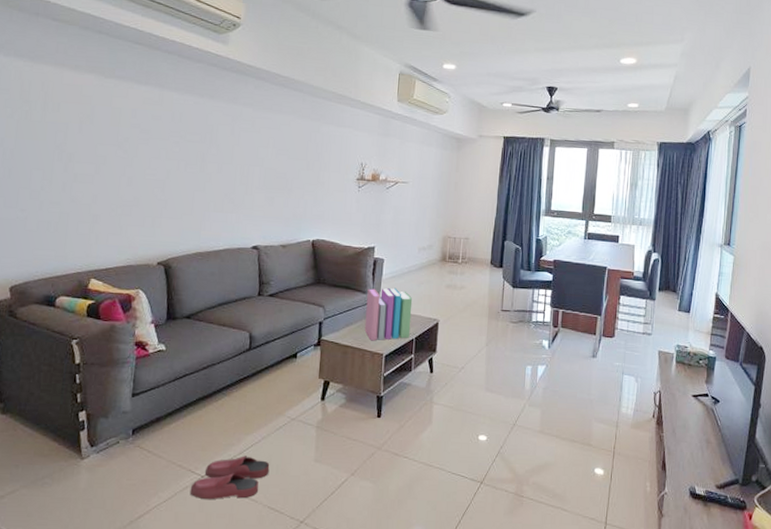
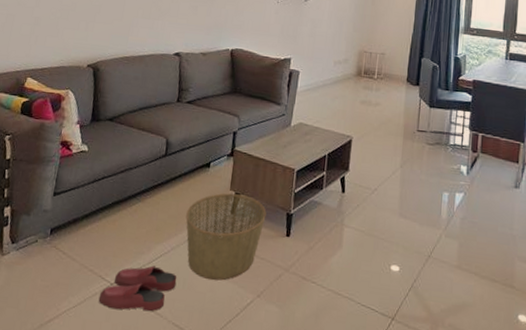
basket: none [275,381,357,464] -> present [186,193,267,281]
books: present [364,288,413,341] -> none [277,100,327,155]

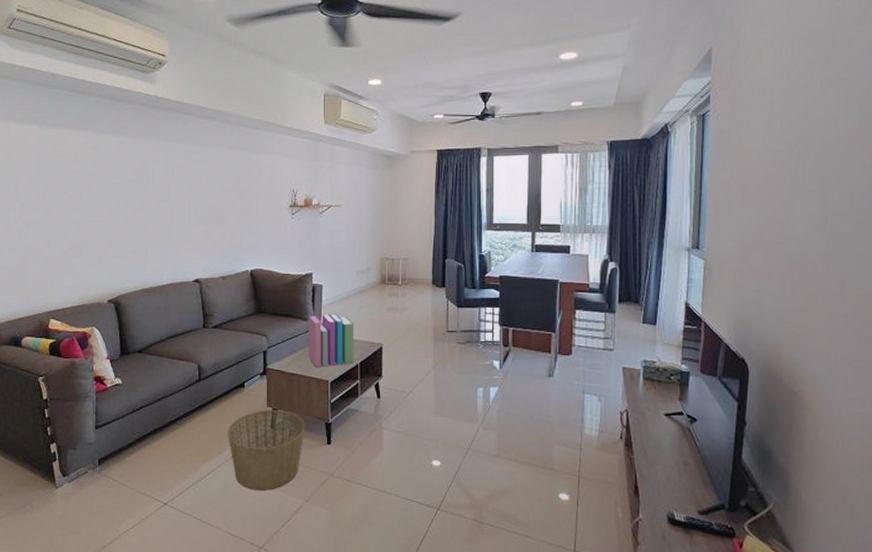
slippers: present [98,265,177,312] -> none [155,483,227,526]
books: none [277,100,327,155] -> present [308,313,354,368]

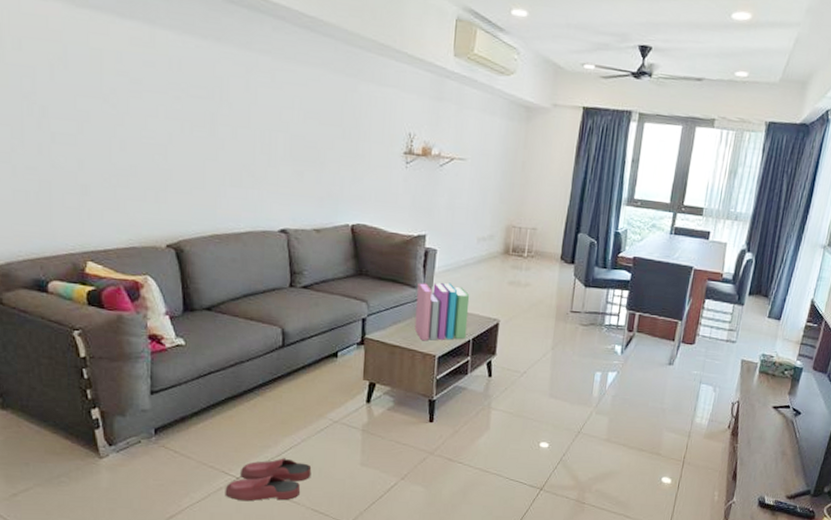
slippers: none [155,483,227,526] -> present [225,458,312,502]
basket: present [227,410,305,491] -> none [315,382,406,467]

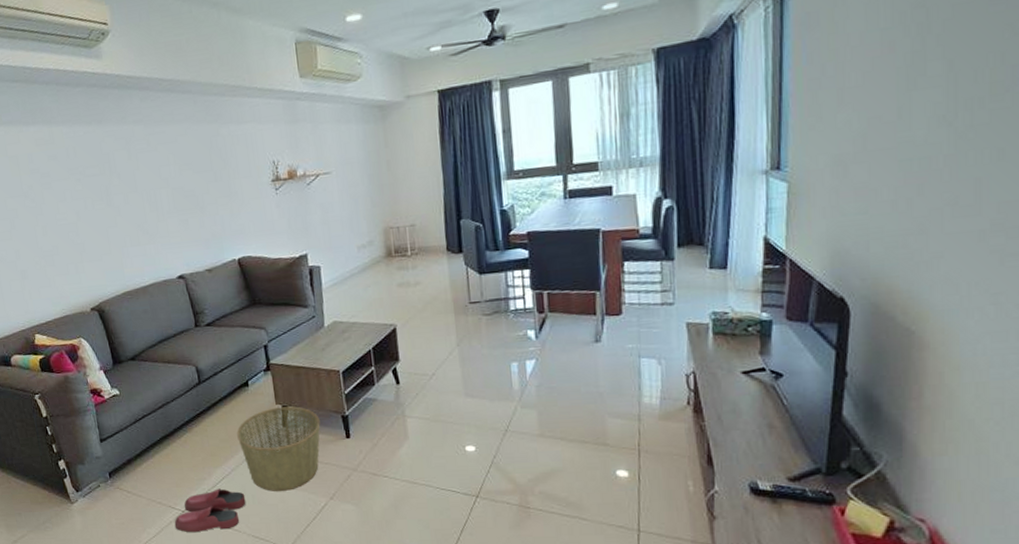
basket: none [315,382,406,467] -> present [237,406,321,491]
books: present [414,282,470,341] -> none [308,296,366,358]

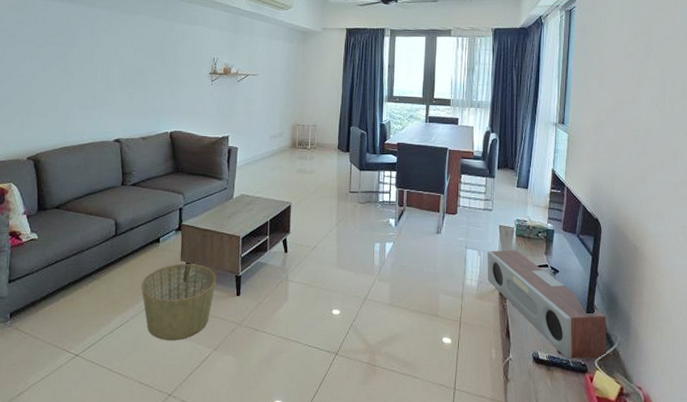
slippers: present [174,488,246,533] -> none [65,335,138,377]
speaker: none [671,352,866,488] -> present [487,249,607,359]

